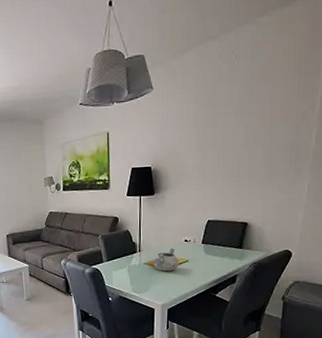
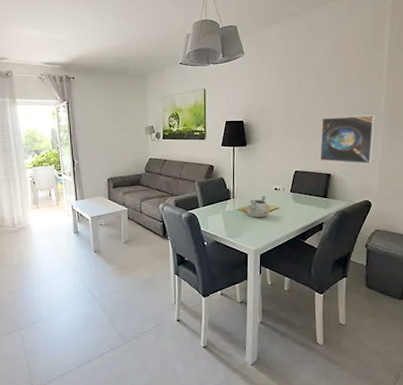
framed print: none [236,154,303,210] -> present [319,115,375,164]

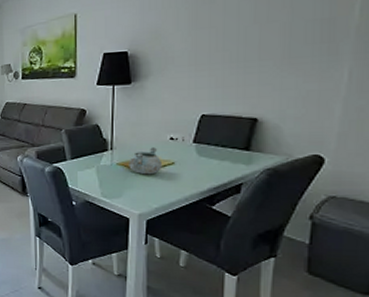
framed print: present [319,115,375,164] -> none [241,31,340,104]

